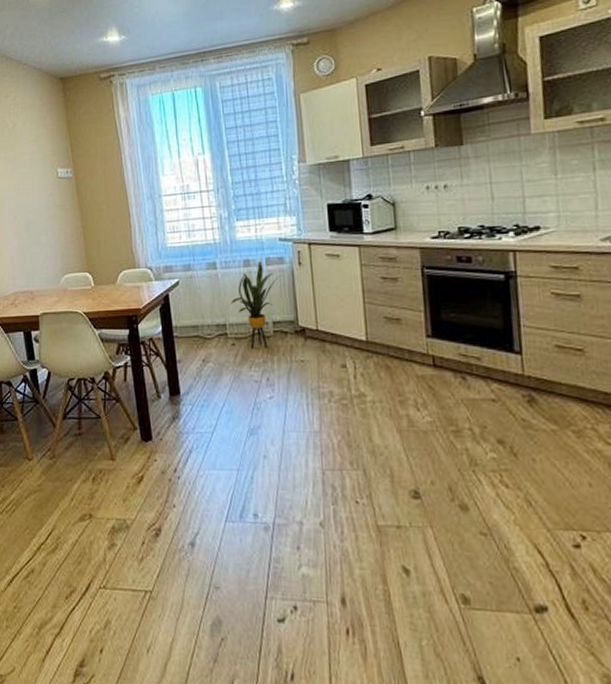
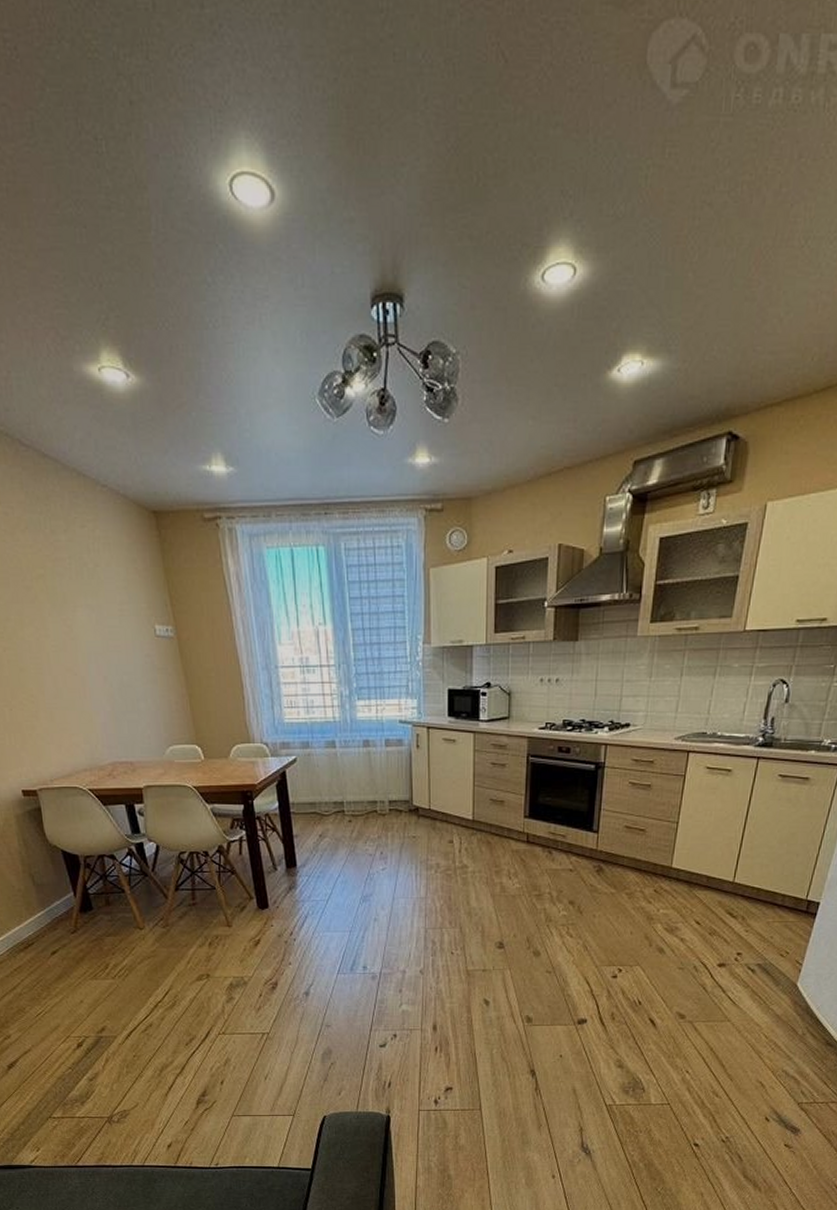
house plant: present [230,261,284,350] -> none [348,742,402,826]

